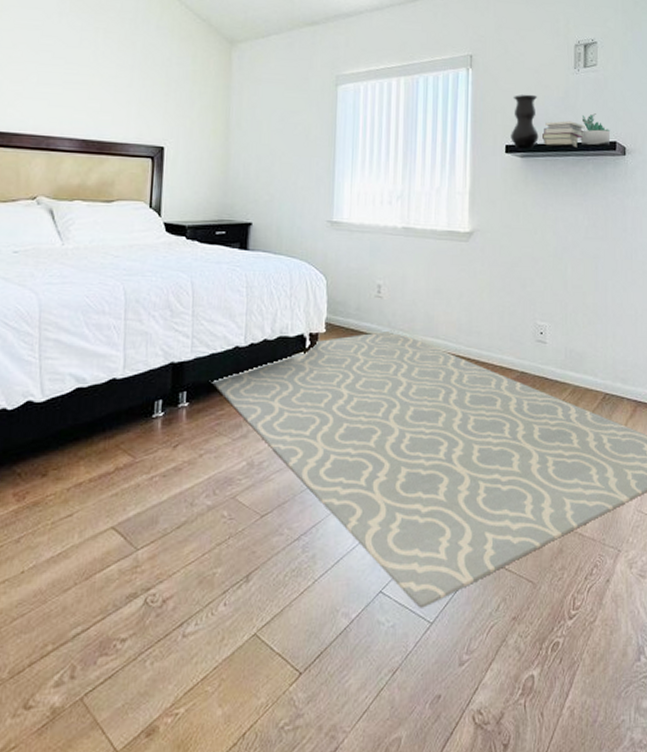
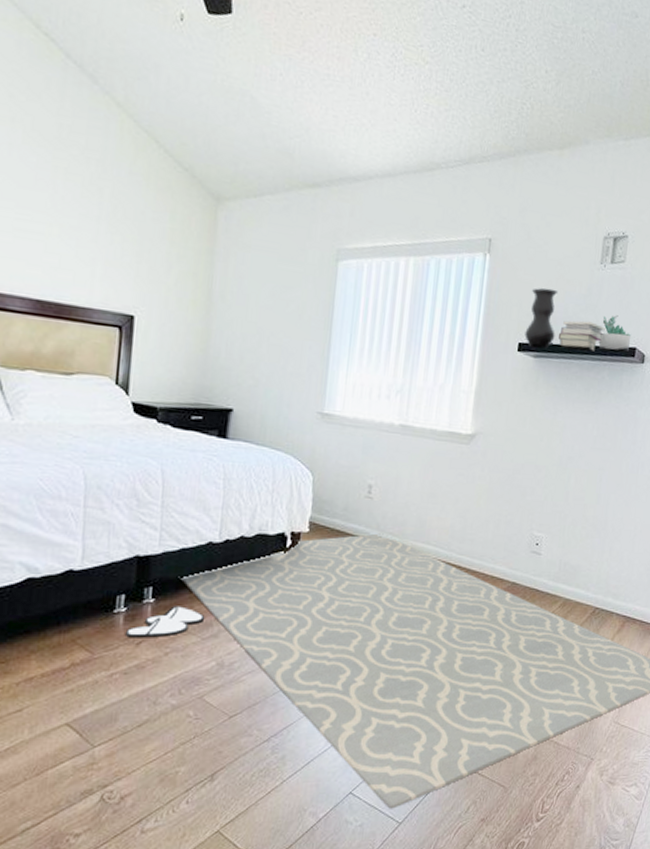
slippers: none [164,409,235,441] -> present [126,606,206,638]

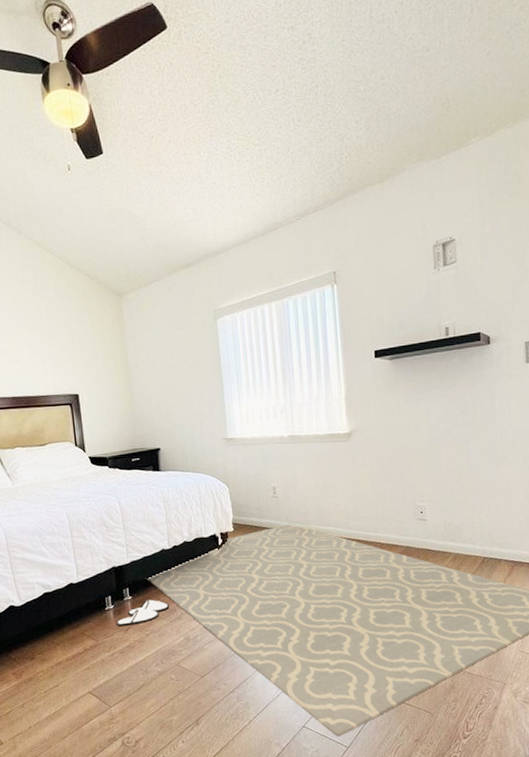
vase: present [525,288,557,349] -> none [377,300,405,352]
books: present [559,320,607,353] -> none [408,319,450,348]
succulent plant: present [599,315,632,353] -> none [445,309,474,342]

